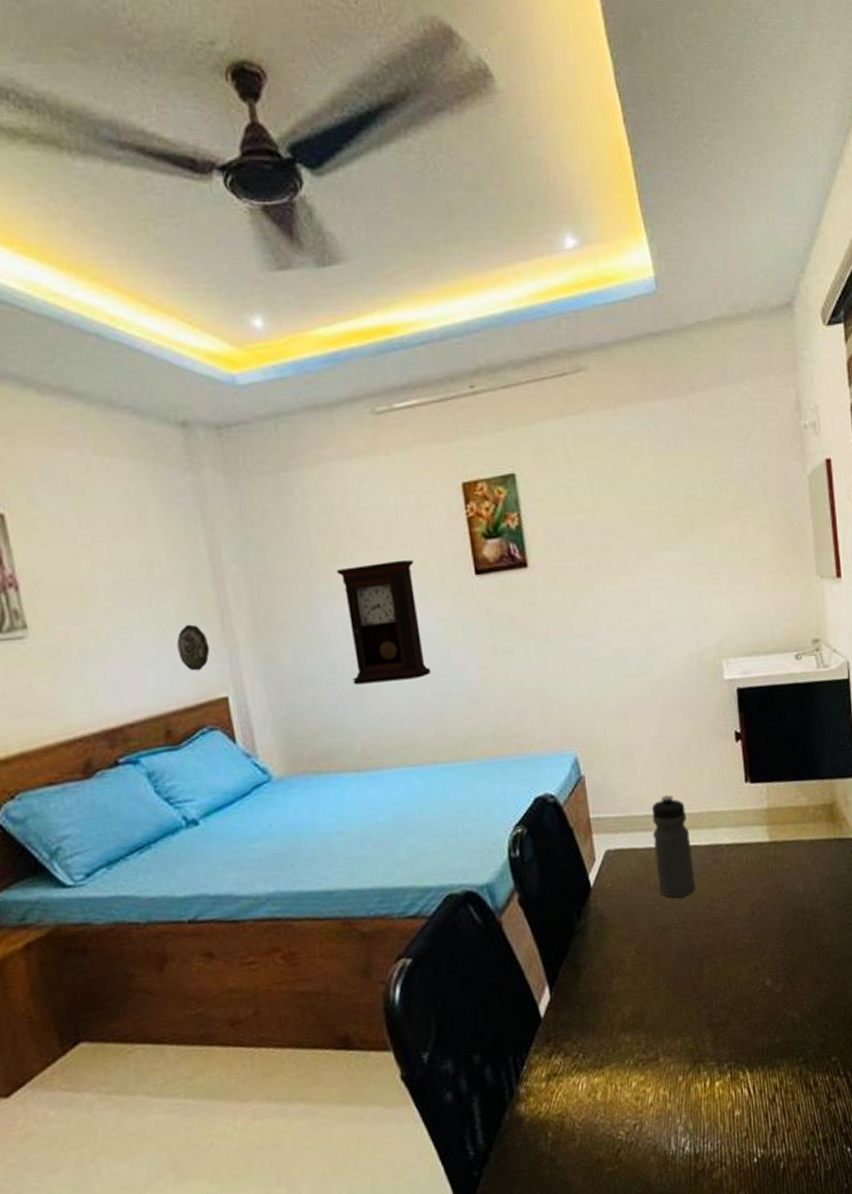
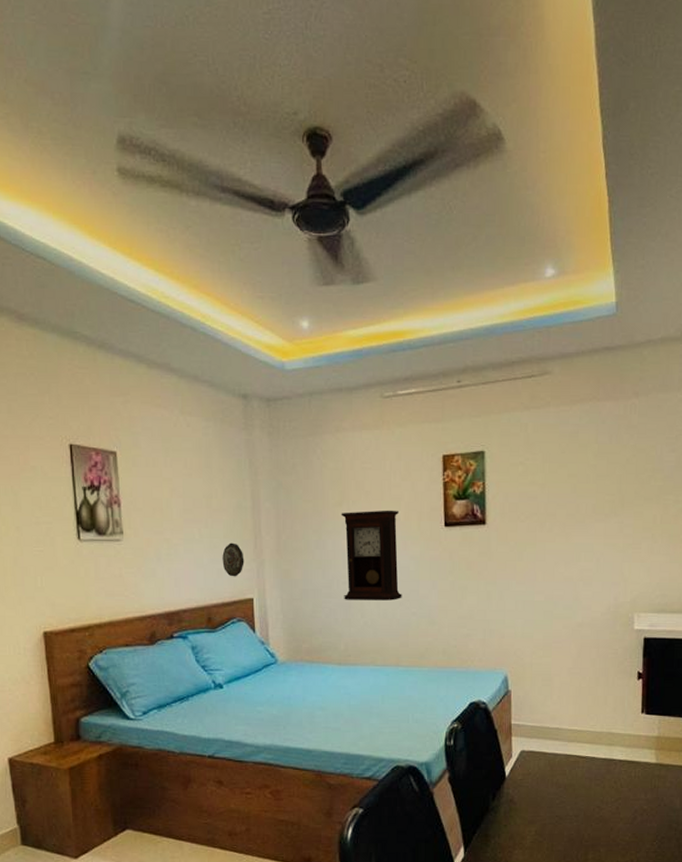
water bottle: present [651,795,695,899] -> none [559,714,591,796]

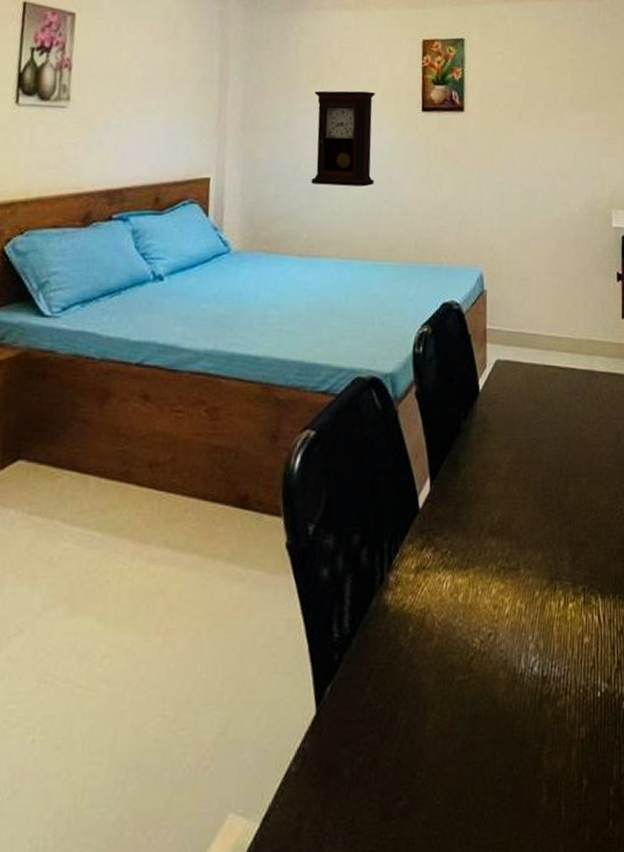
decorative plate: present [222,542,244,577] -> none [179,116,205,154]

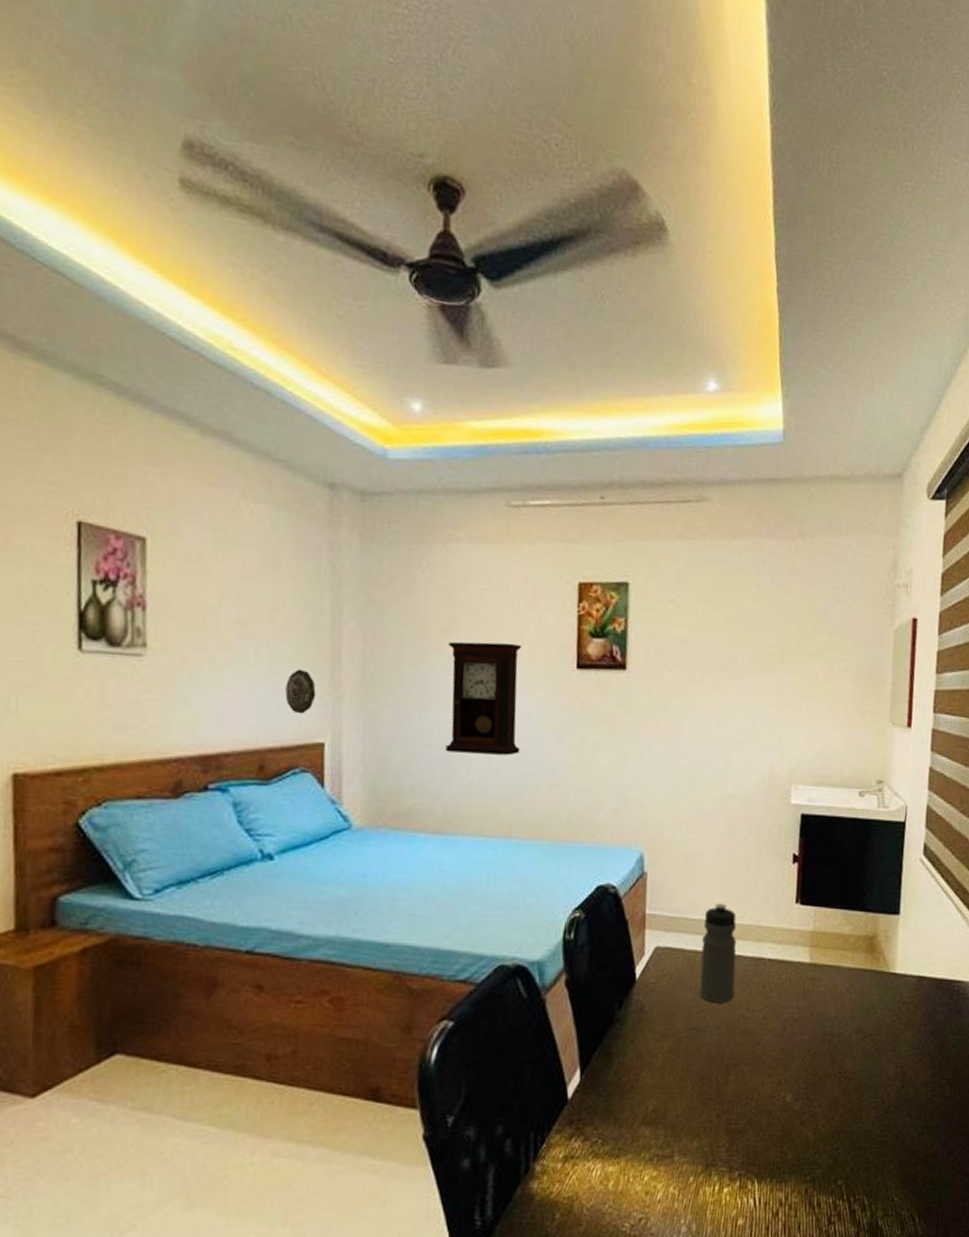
decorative plate: none [179,116,205,154] -> present [285,669,316,714]
water bottle: none [537,319,570,415] -> present [700,903,737,1003]

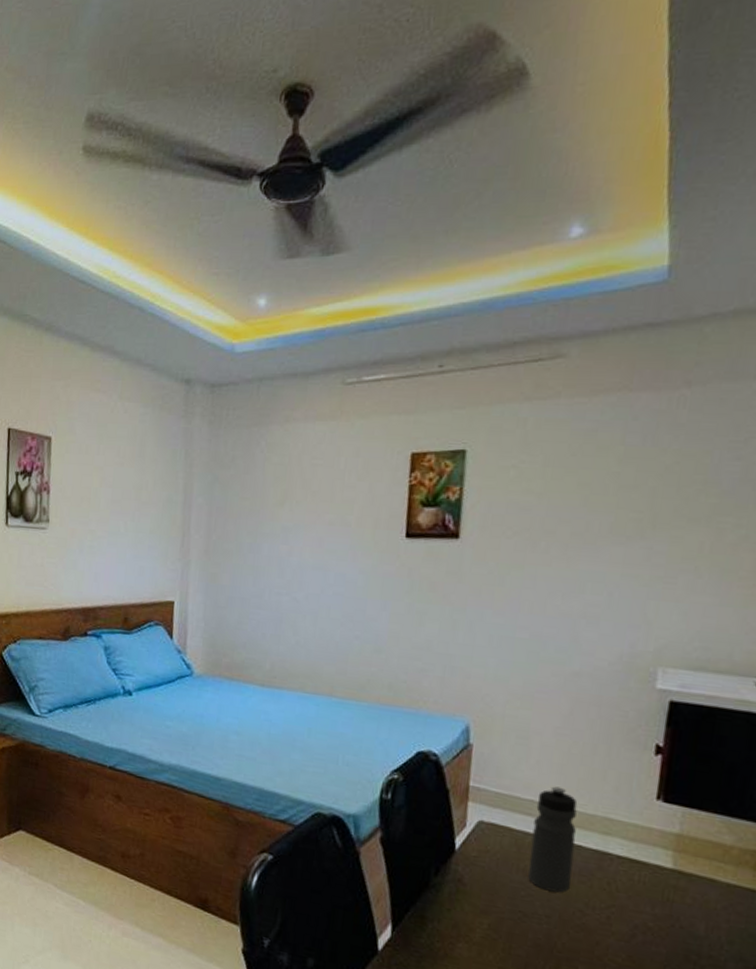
decorative plate: present [285,669,316,714] -> none [145,539,169,577]
pendulum clock: present [445,641,522,756] -> none [275,513,351,620]

